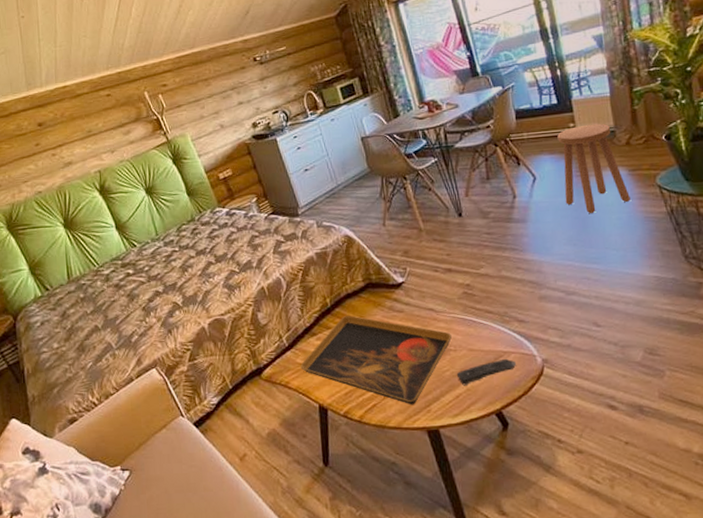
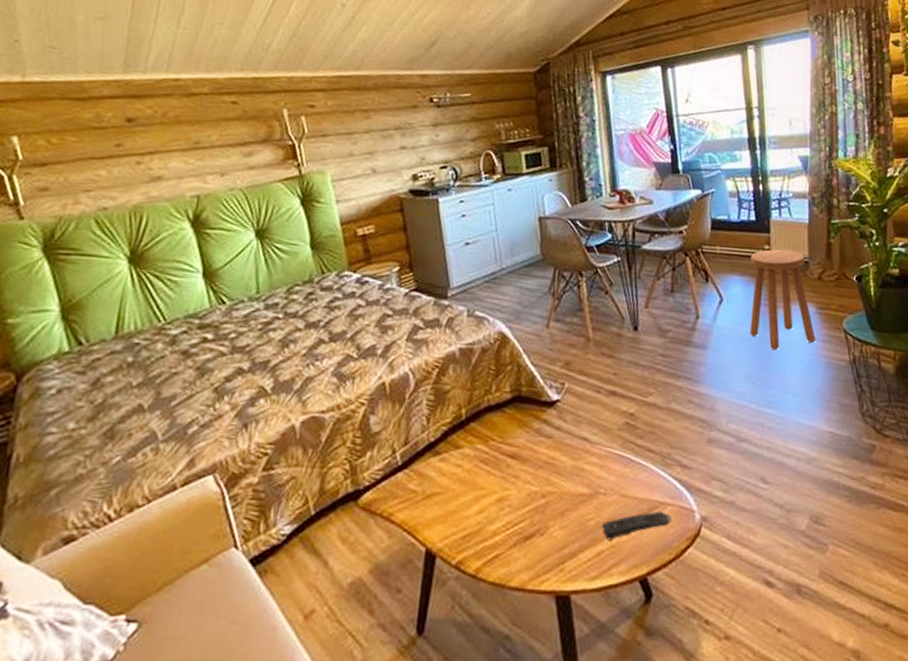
decorative tray: present [300,316,452,405] -> none [412,434,603,560]

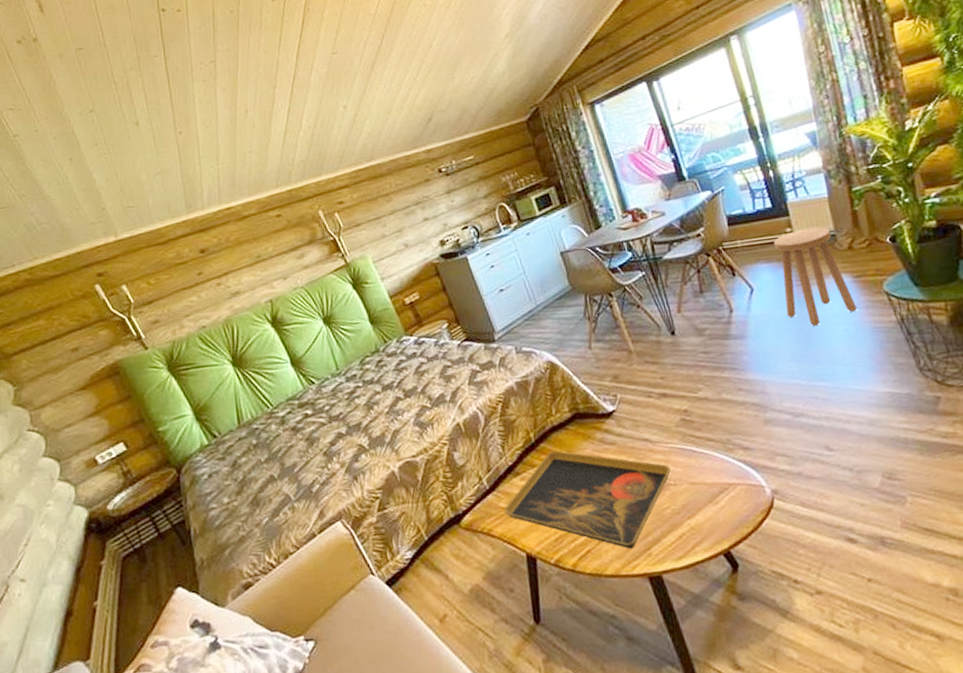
decorative tray: none [412,434,603,560] -> present [504,451,671,549]
remote control: present [601,510,672,541] -> none [678,491,744,524]

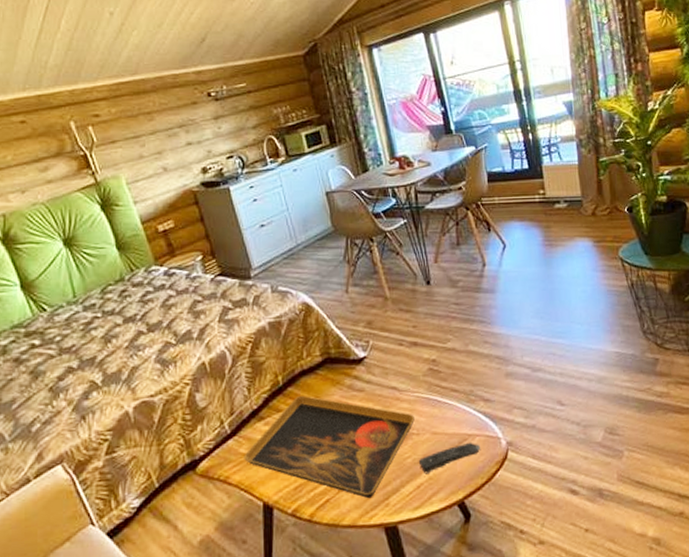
remote control: none [678,491,744,524] -> present [418,442,481,474]
stool: present [773,227,857,326] -> none [527,192,595,285]

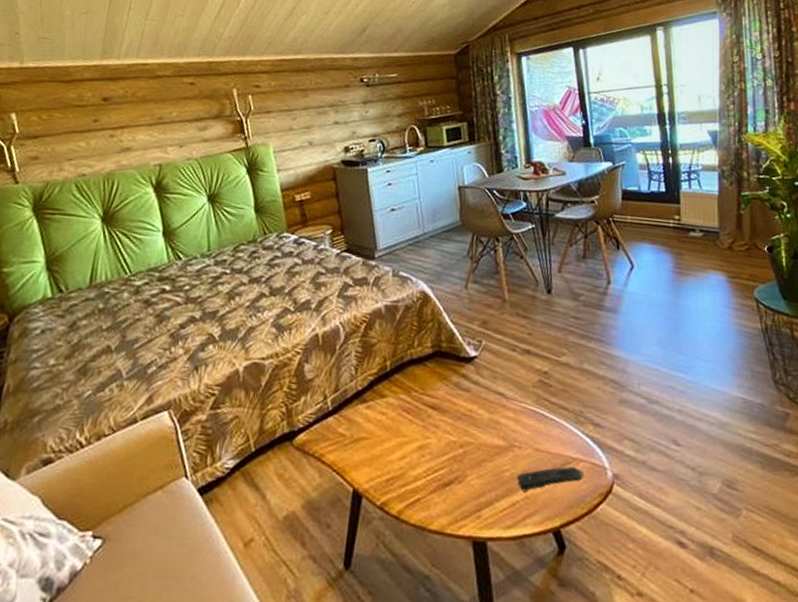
decorative tray: present [244,396,415,499] -> none [341,385,518,507]

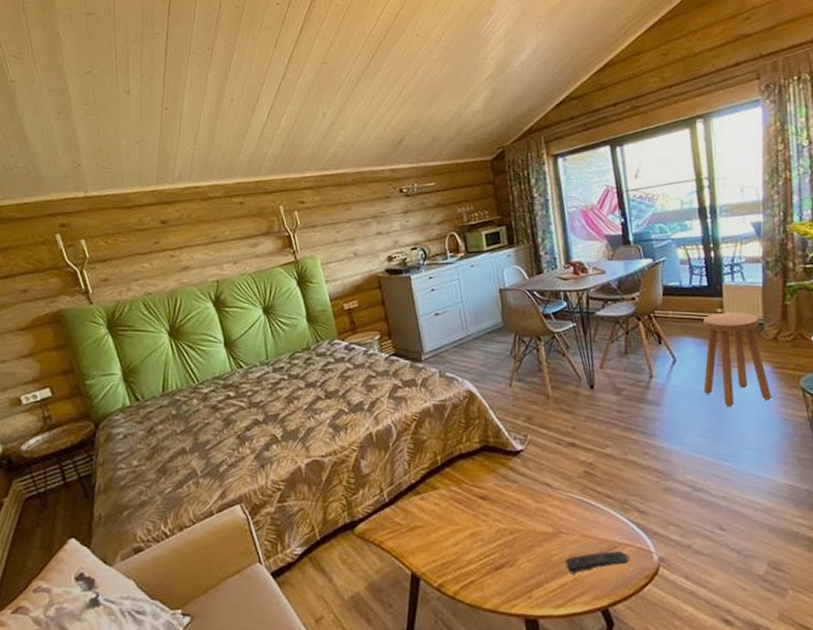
stool: none [660,219,726,316] -> present [703,312,771,407]

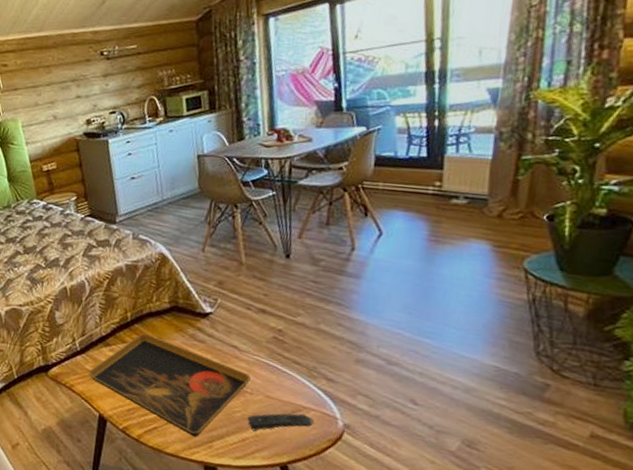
decorative tray: none [398,478,565,588] -> present [88,333,251,438]
stool: present [703,312,771,407] -> none [410,186,488,284]

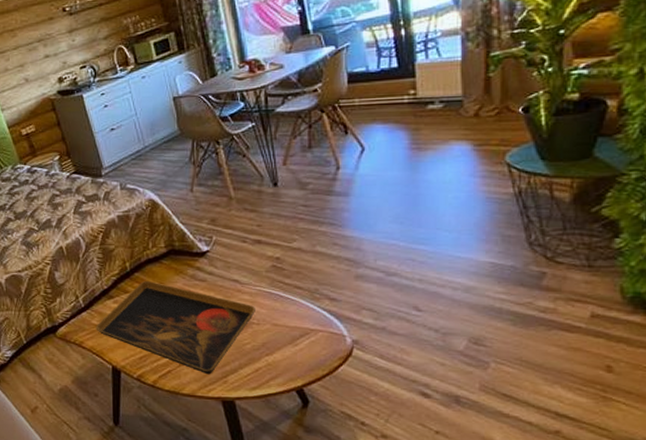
remote control: present [247,413,315,432] -> none [257,336,324,360]

